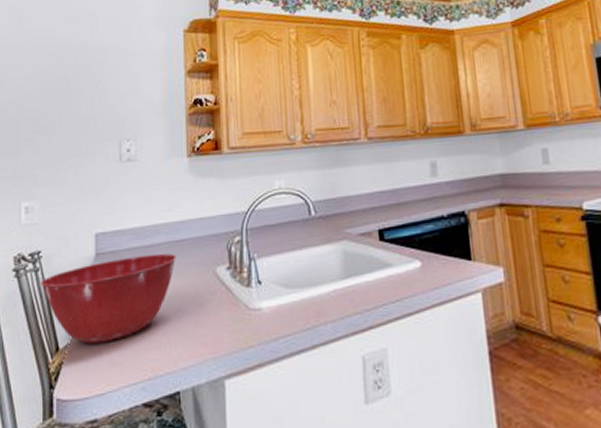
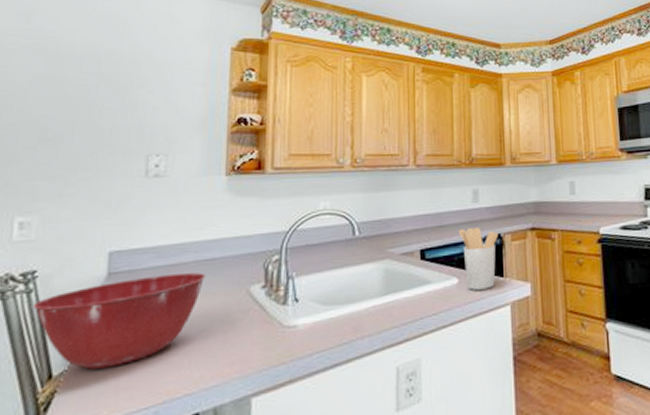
utensil holder: none [417,205,462,275] -> present [458,228,498,290]

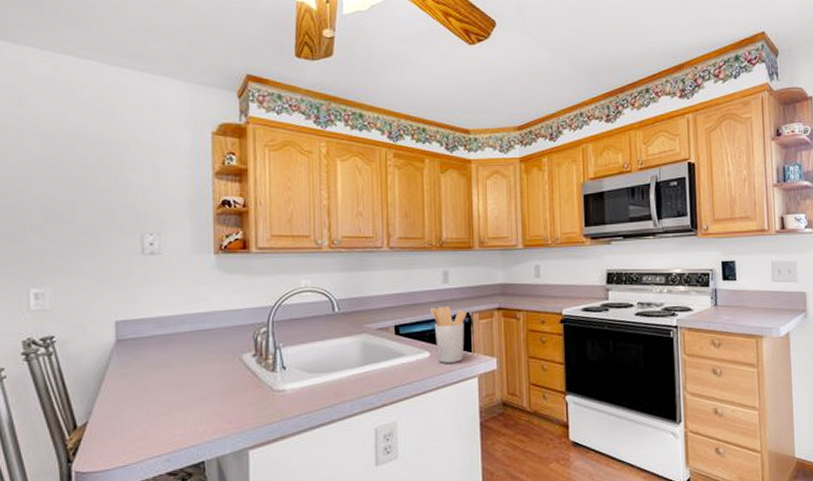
mixing bowl: present [33,273,206,370] -> none [55,341,202,422]

